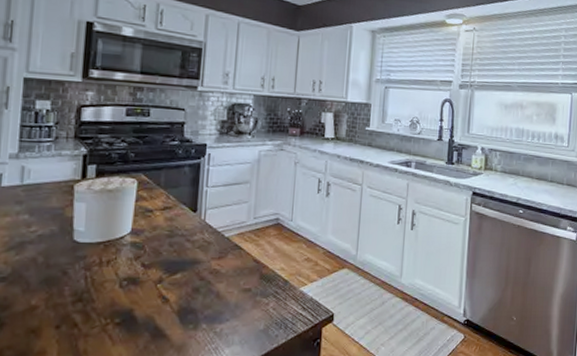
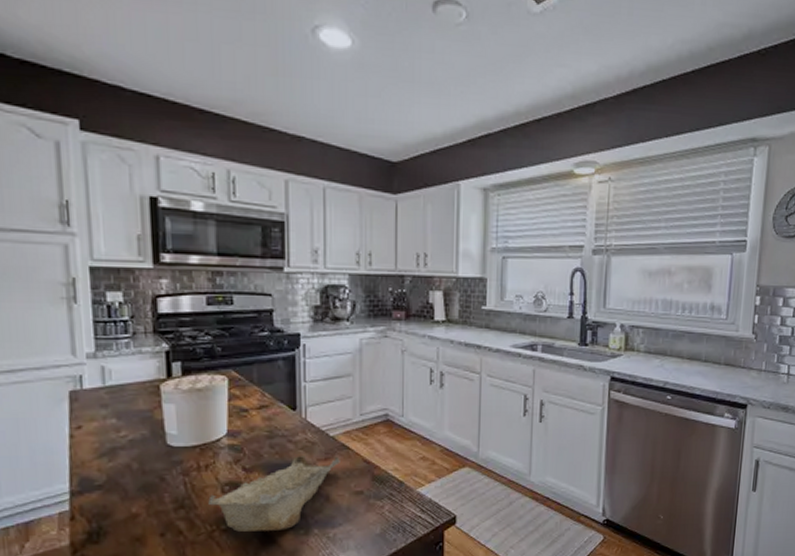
decorative bowl: none [106,254,233,325] -> present [208,456,340,532]

